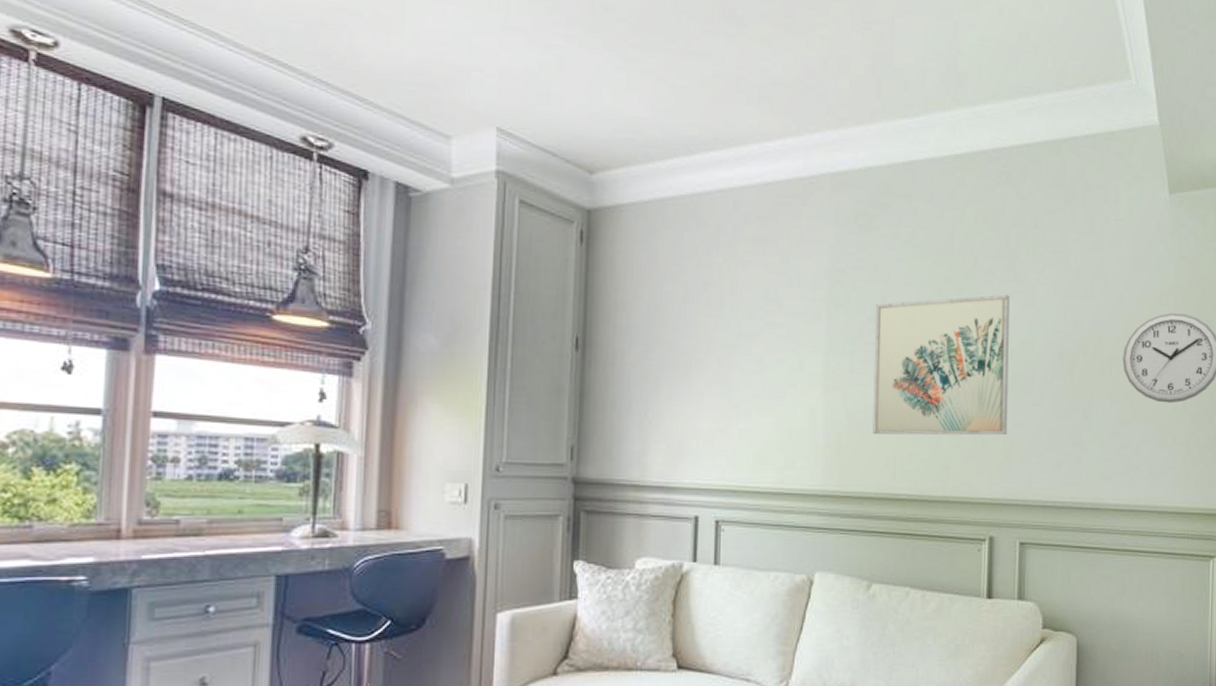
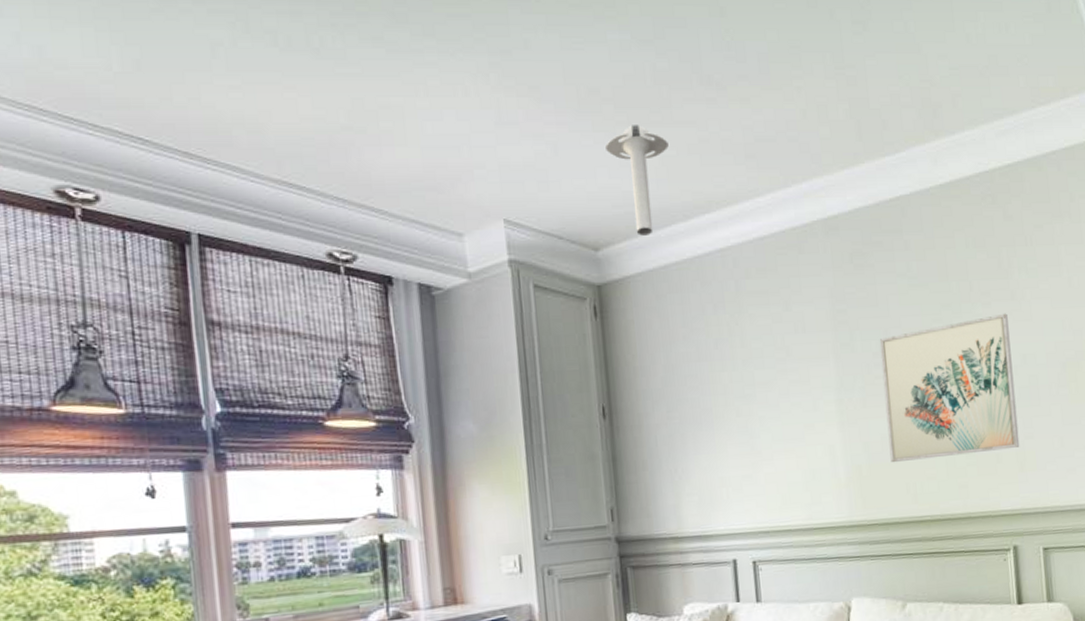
ceiling light: none [615,49,681,165] -> present [605,125,669,236]

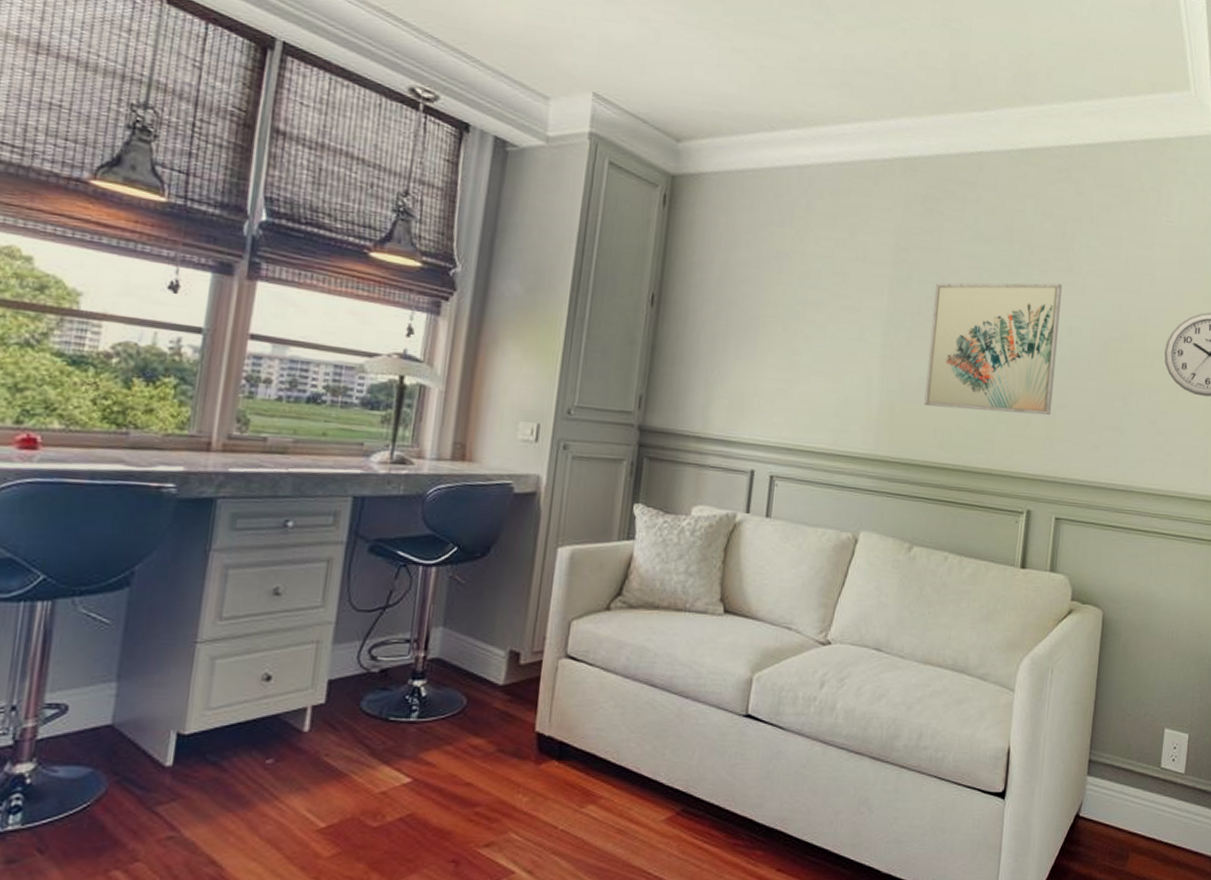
ceiling light: present [605,125,669,236] -> none [707,29,769,138]

